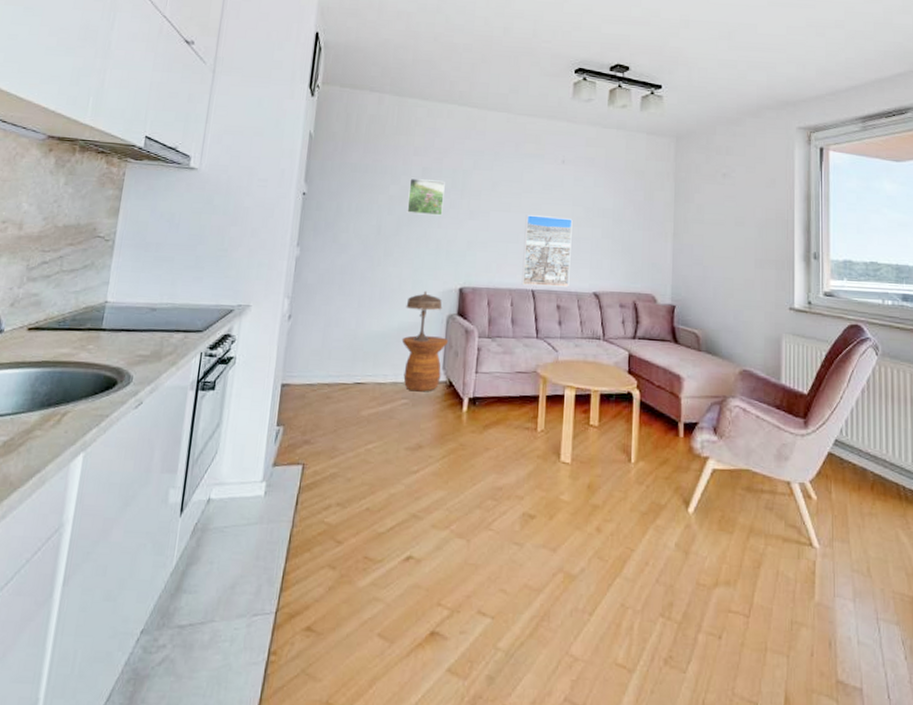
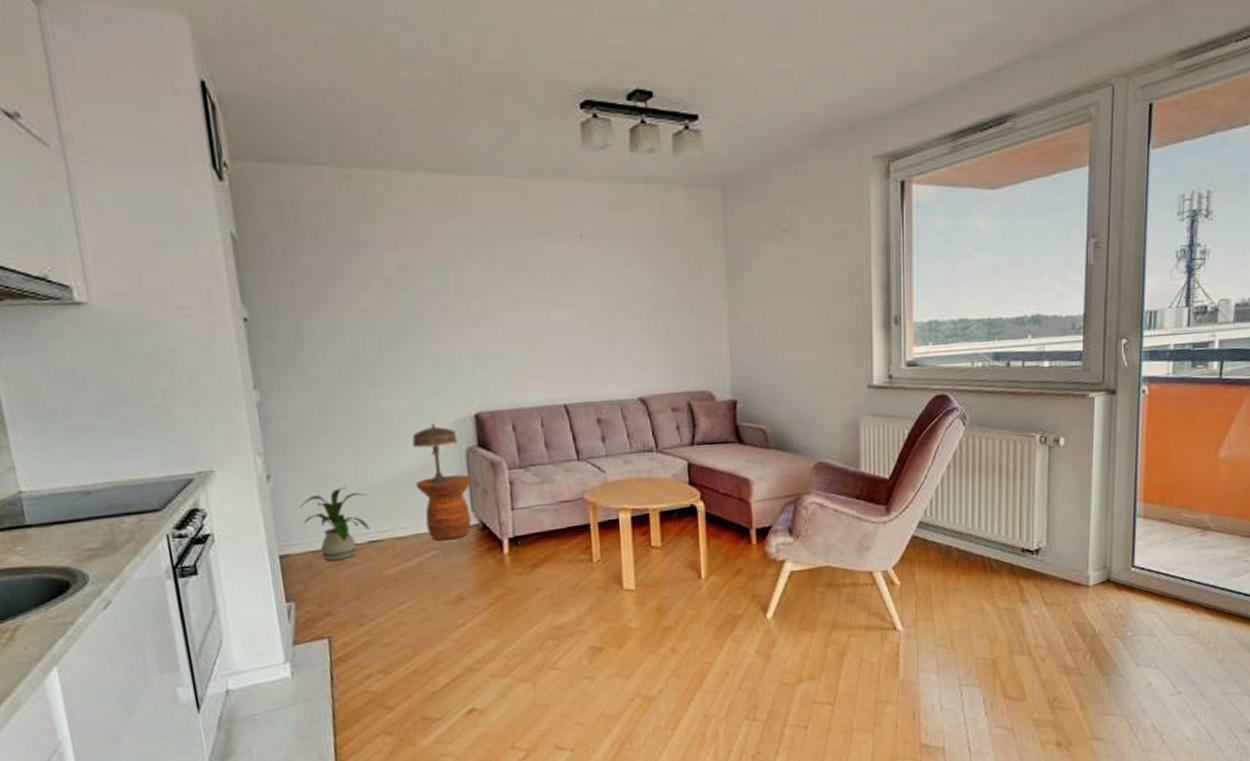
house plant: none [307,332,363,396] -> present [299,486,369,562]
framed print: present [407,177,445,216] -> none [383,280,436,330]
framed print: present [521,215,573,287] -> none [543,310,609,400]

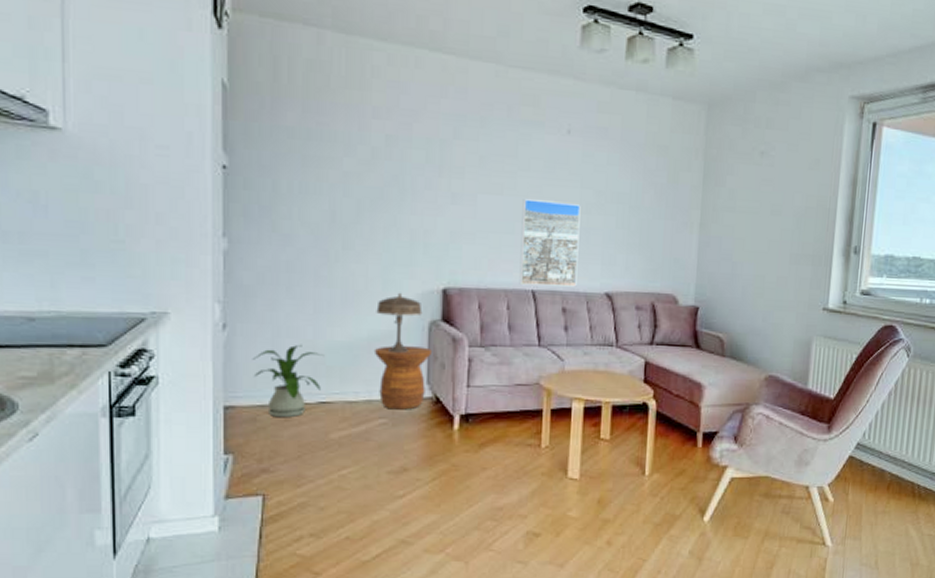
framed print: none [543,310,609,400] -> present [519,199,581,287]

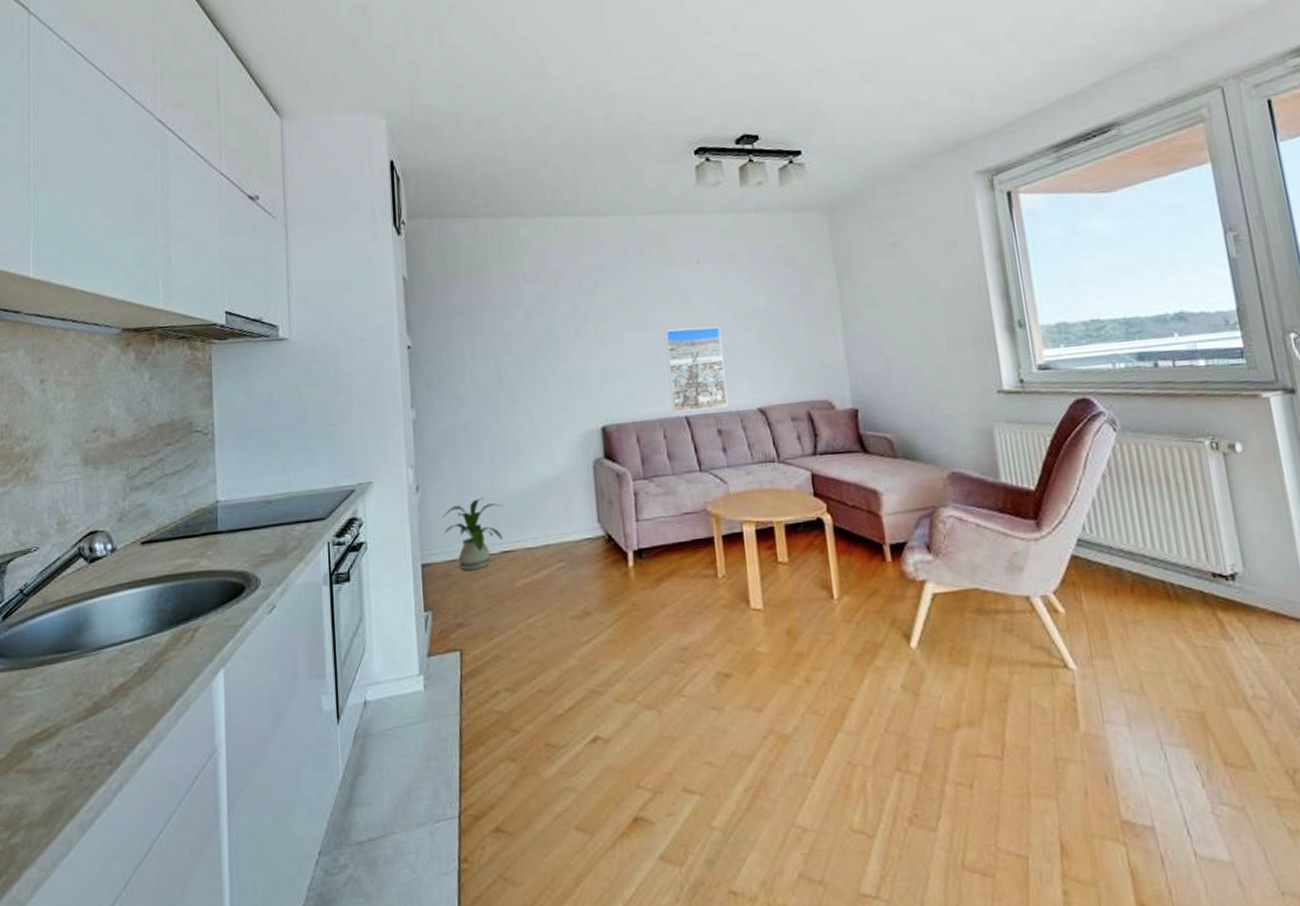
side table: present [373,346,433,410] -> none [546,486,600,552]
table lamp: present [376,292,423,353] -> none [544,436,586,495]

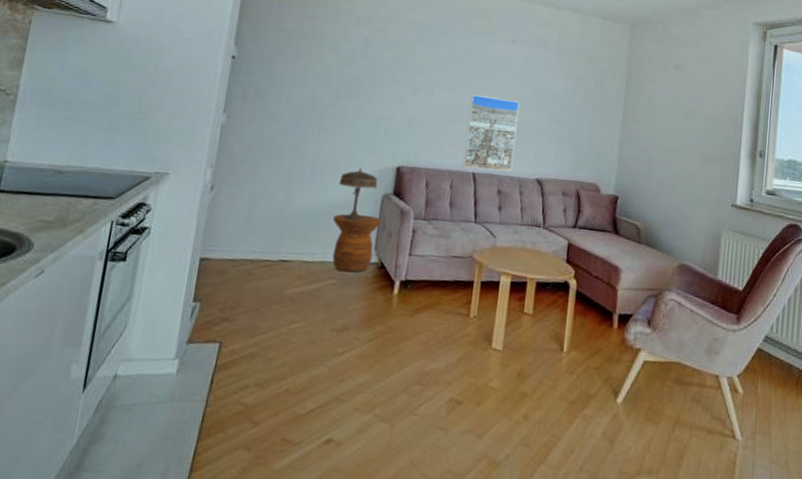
house plant: present [442,497,503,571] -> none [229,207,291,273]
table lamp: none [544,436,586,495] -> present [339,167,378,221]
side table: none [546,486,600,552] -> present [332,213,383,273]

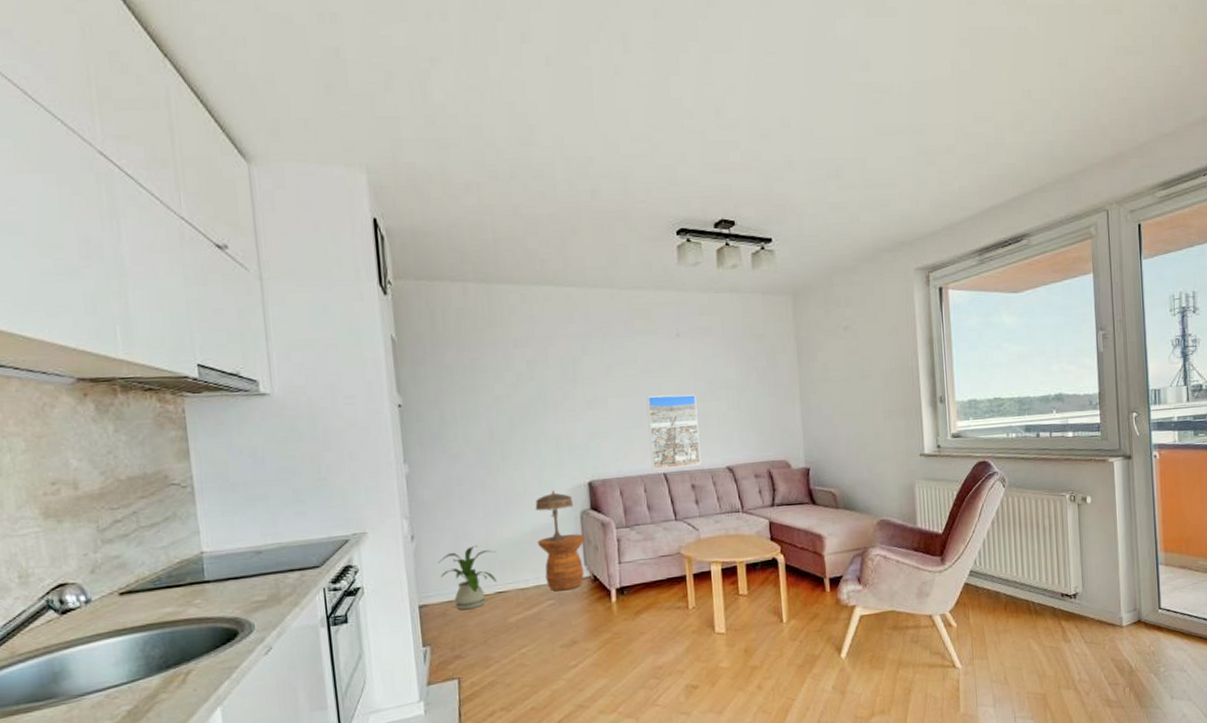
house plant: none [229,207,291,273] -> present [437,544,497,610]

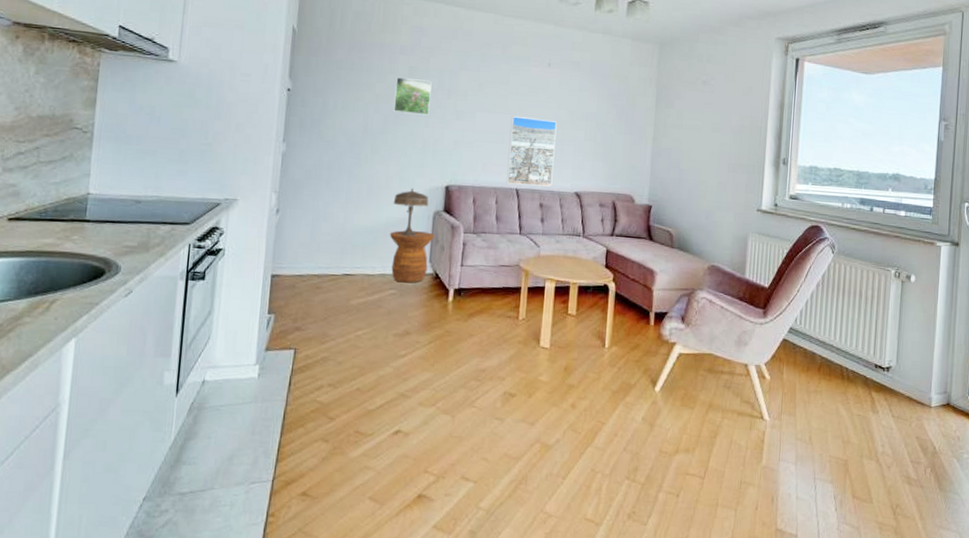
house plant: present [437,544,497,610] -> none [296,227,351,286]
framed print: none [514,372,557,413] -> present [393,76,432,116]

